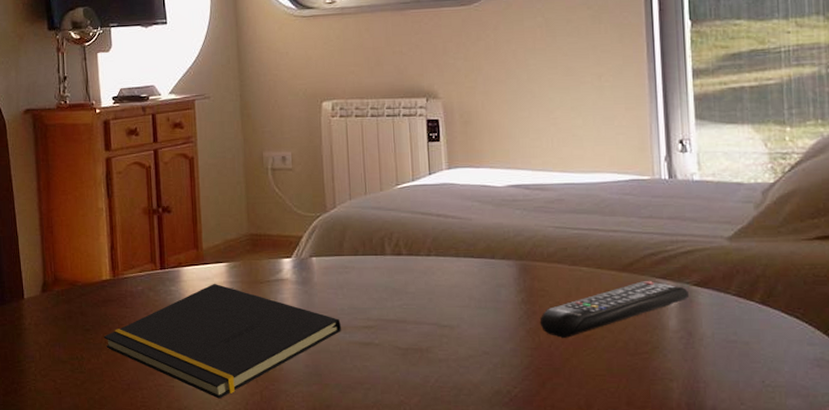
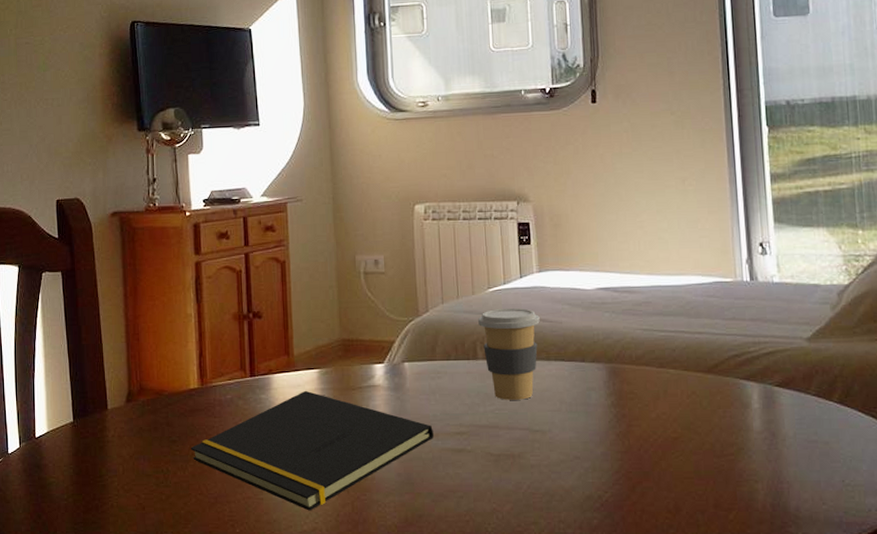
coffee cup: none [385,205,449,295] -> present [477,308,540,400]
remote control: present [539,280,689,338] -> none [629,381,771,441]

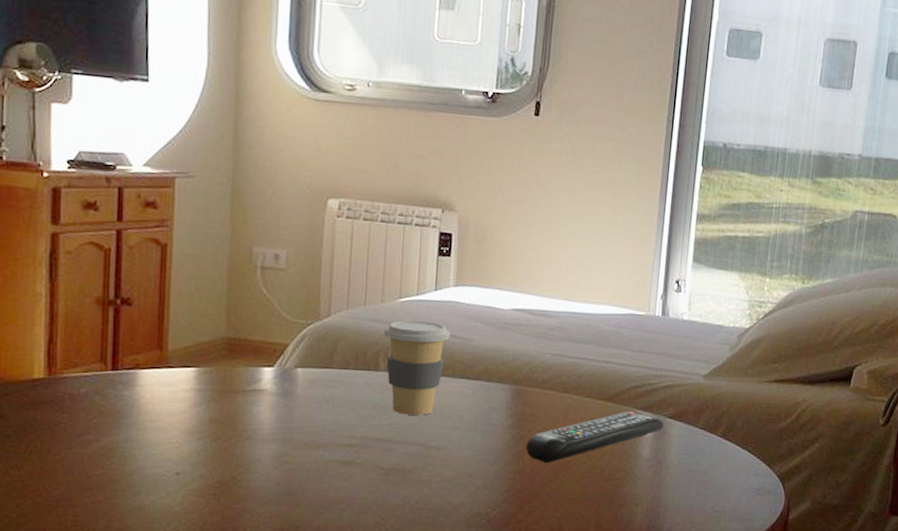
notepad: present [190,390,434,511] -> none [29,389,322,518]
remote control: none [629,381,771,441] -> present [525,410,663,463]

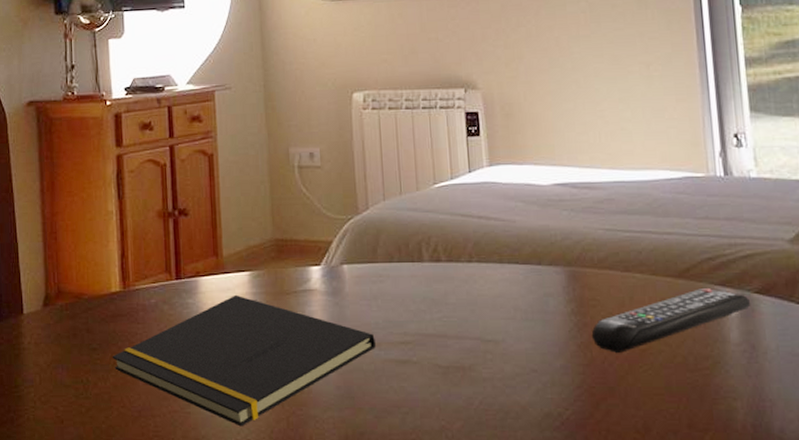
notepad: none [29,389,322,518] -> present [112,294,376,427]
coffee cup: present [383,320,450,415] -> none [422,206,491,307]

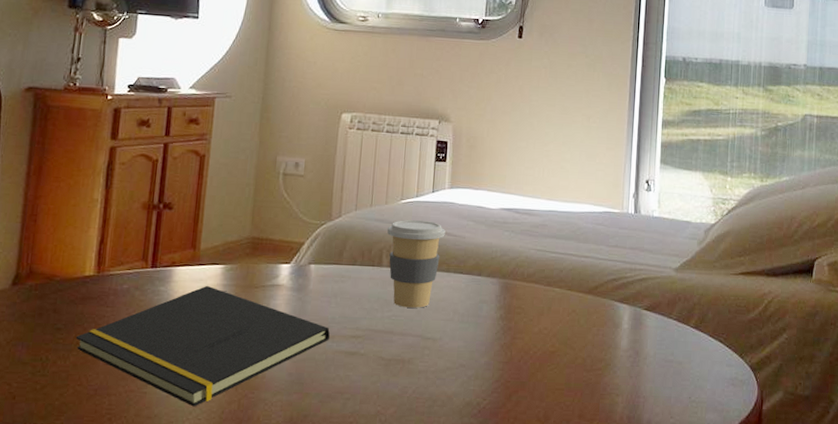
coffee cup: none [422,206,491,307] -> present [387,220,446,308]
remote control: present [591,287,750,353] -> none [513,302,639,353]

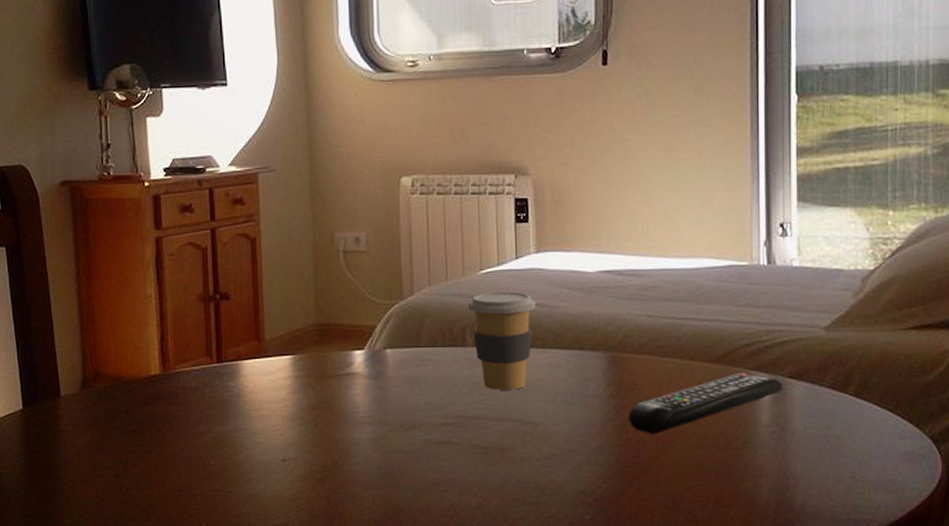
notepad: present [75,285,330,407] -> none [152,378,417,505]
remote control: none [513,302,639,353] -> present [628,372,782,434]

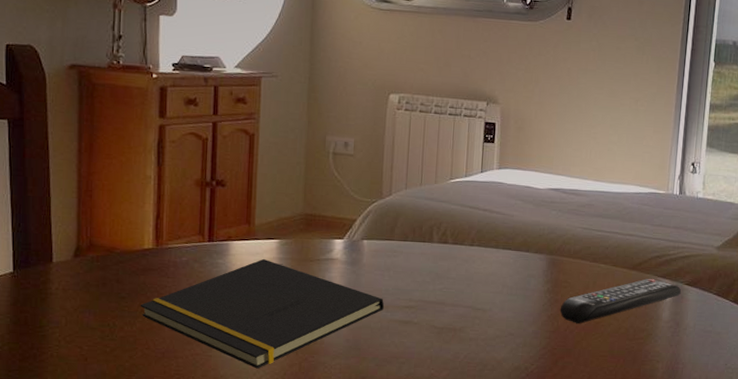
notepad: none [152,378,417,505] -> present [140,258,384,369]
coffee cup: present [467,292,536,390] -> none [437,199,494,281]

